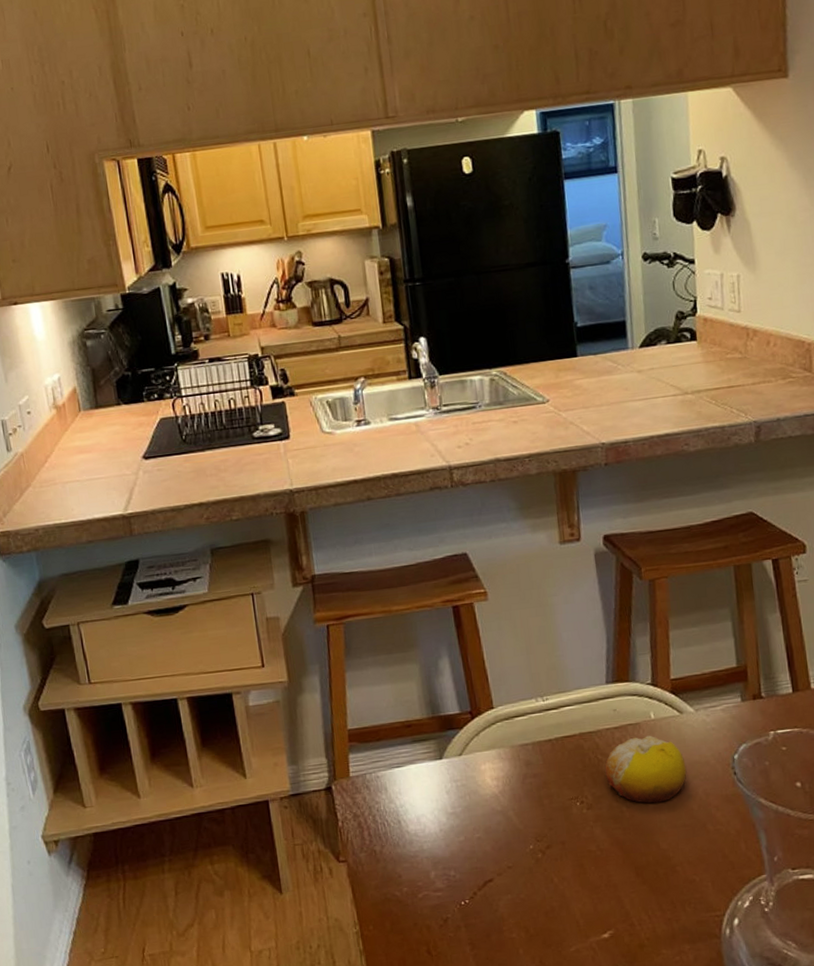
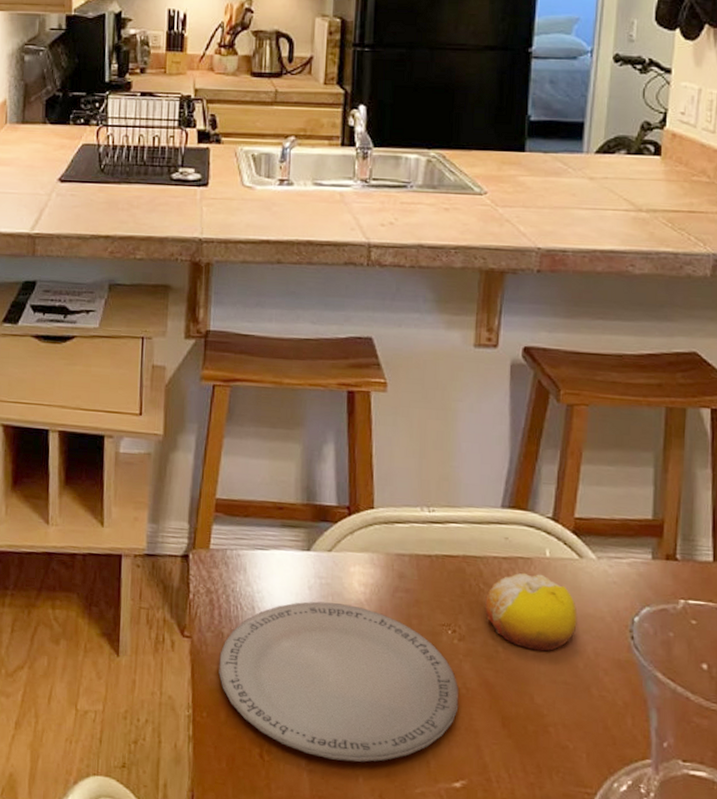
plate: none [375,799,597,941] -> present [219,601,460,762]

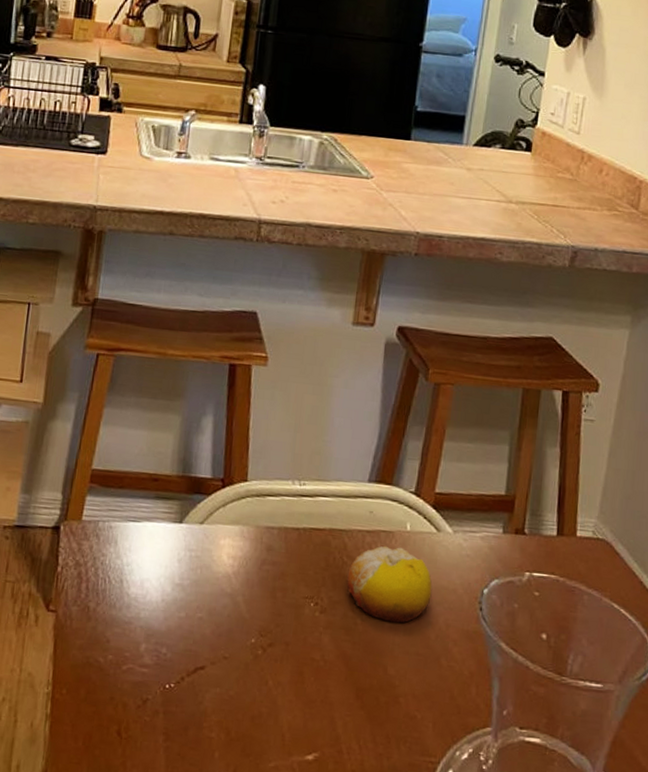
plate: present [219,601,460,762] -> none [82,574,318,737]

